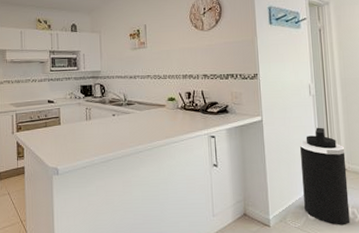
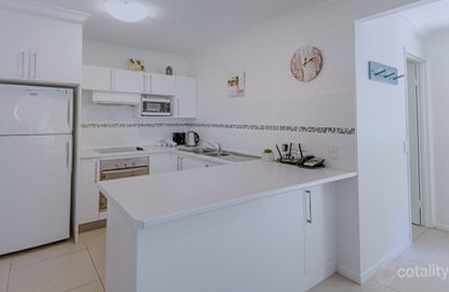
trash can: present [300,127,351,226] -> none [393,185,437,284]

